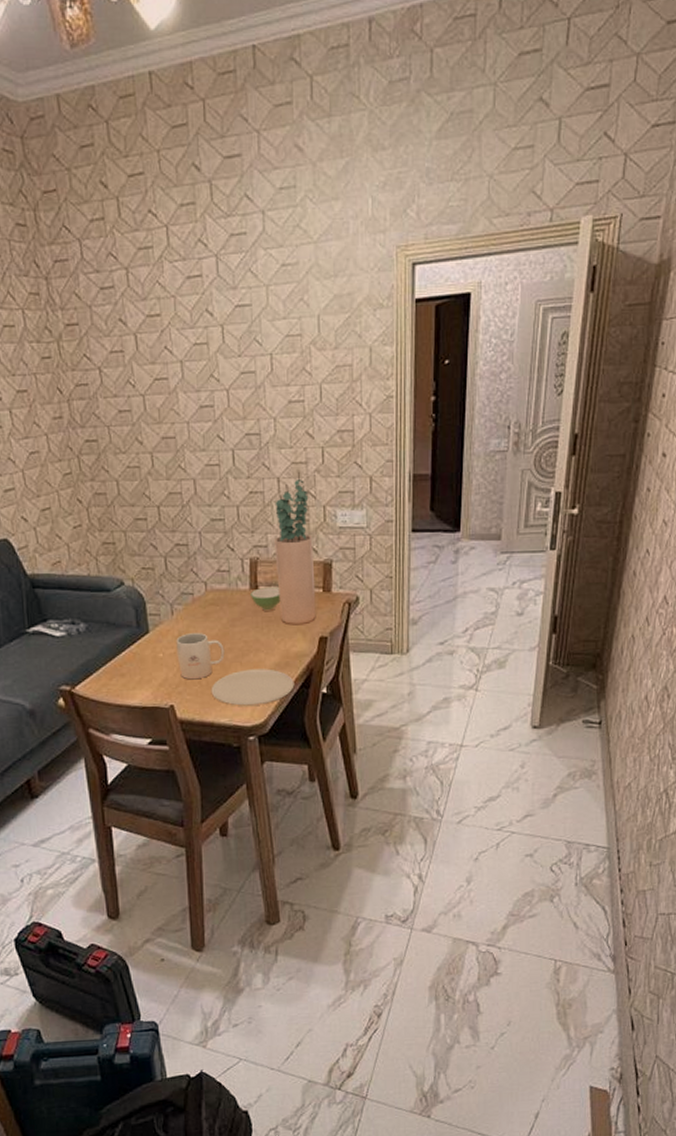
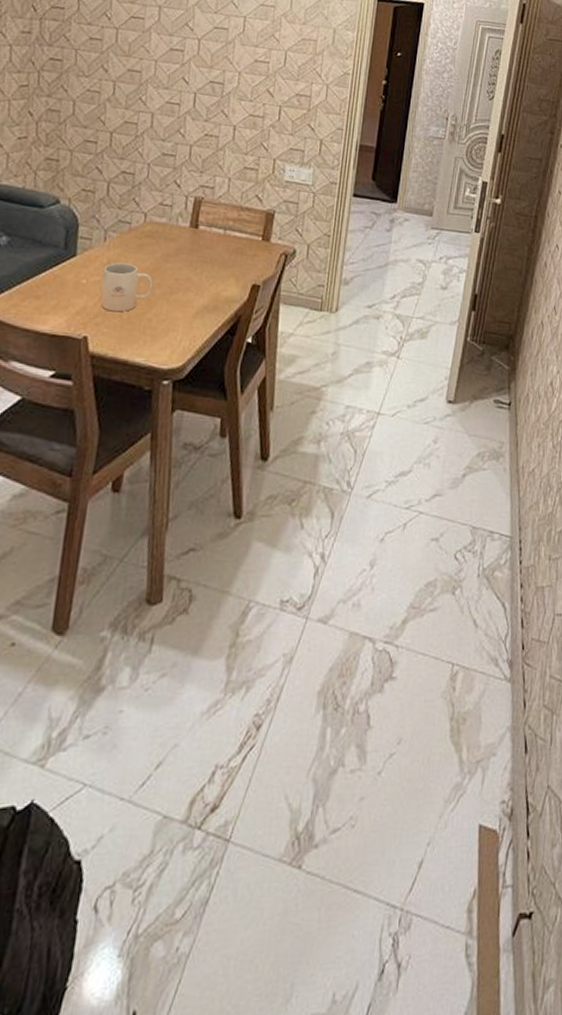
plate: present [211,669,295,707] -> none [130,308,220,349]
bowl: present [251,586,281,612] -> none [189,227,220,253]
vase: present [274,472,316,626] -> none [215,124,262,271]

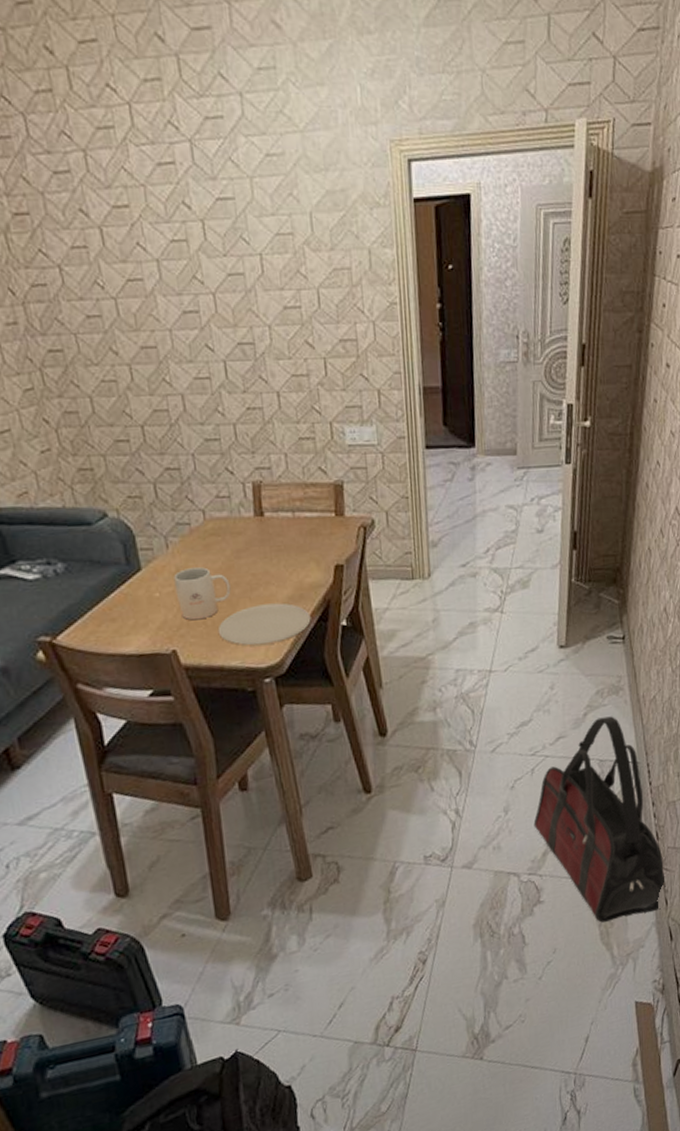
plate: none [130,308,220,349] -> present [217,603,311,647]
duffel bag: none [397,481,526,716] -> present [533,716,666,923]

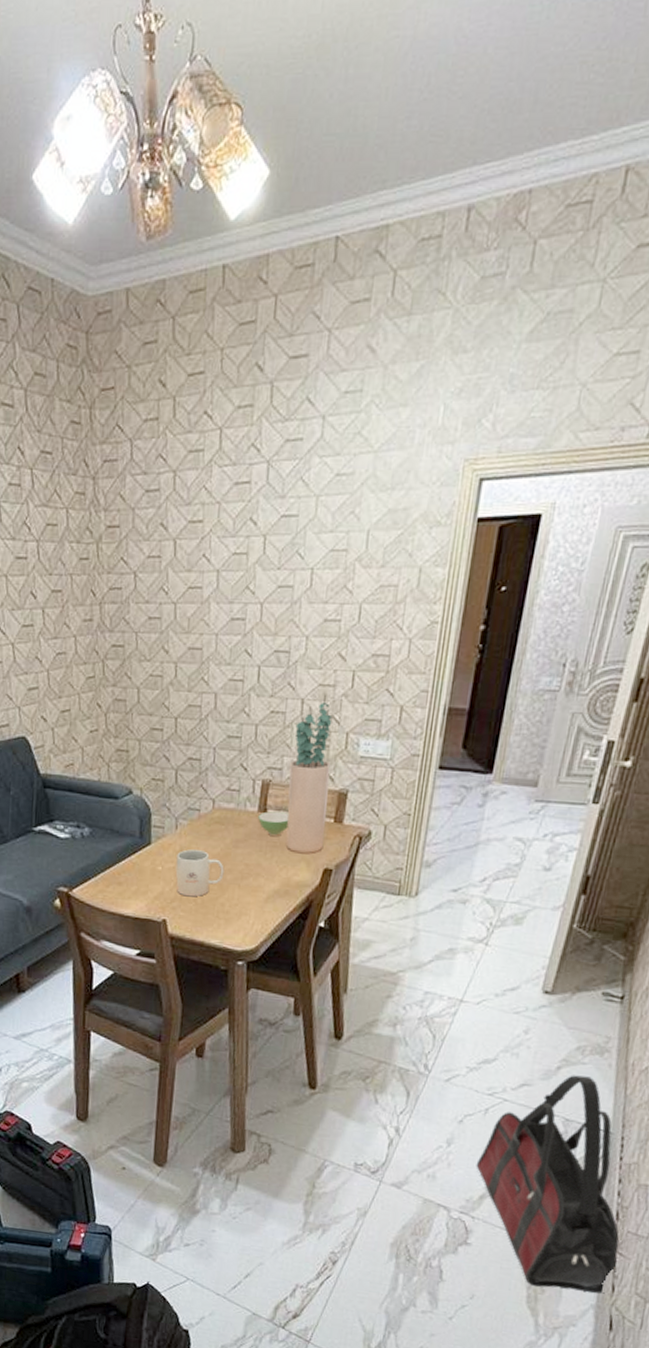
plate: present [217,603,311,647] -> none [205,893,292,932]
bowl: none [255,512,290,541] -> present [258,810,289,837]
vase: none [276,386,330,554] -> present [285,695,333,855]

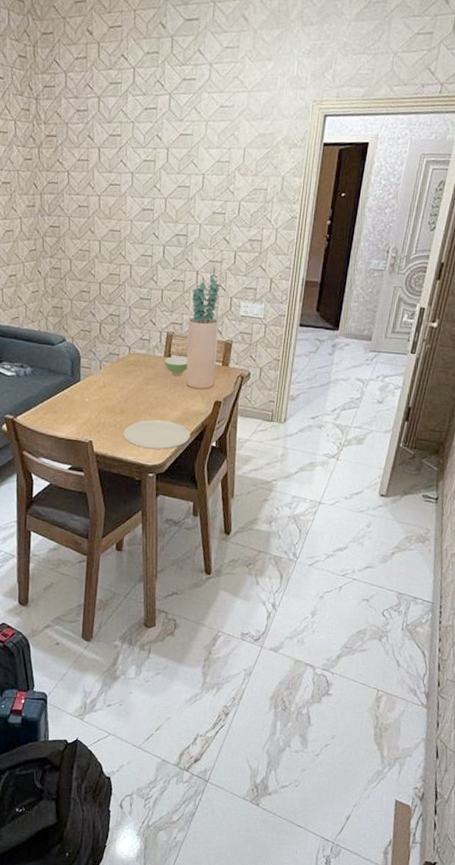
mug: present [175,849,225,897] -> none [99,385,138,423]
plate: none [205,893,292,932] -> present [123,419,191,450]
duffel bag: present [476,1075,619,1294] -> none [333,559,441,730]

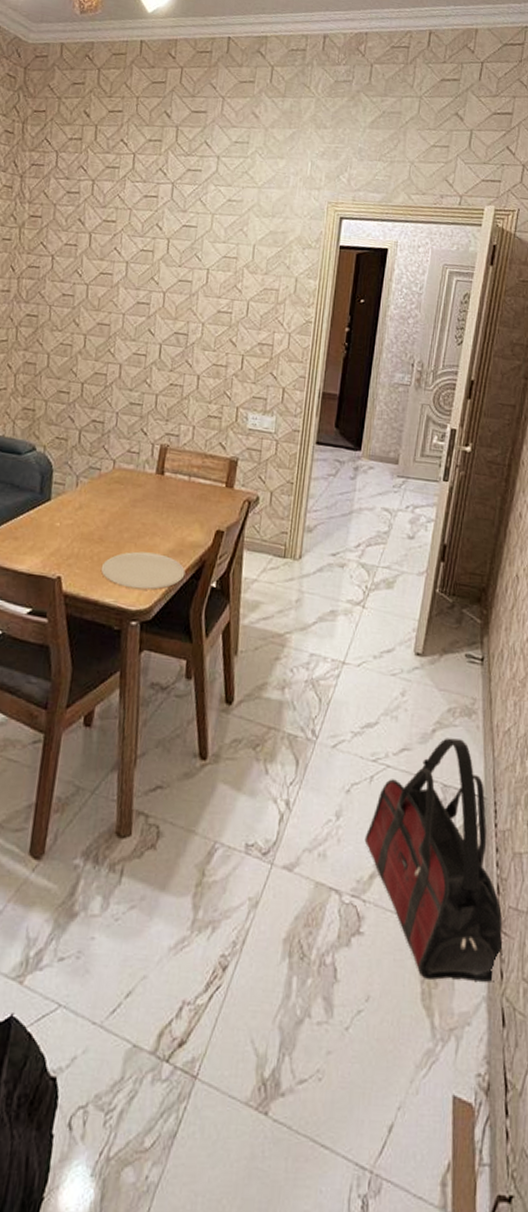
bowl: present [164,356,188,377] -> none [155,473,185,499]
vase: present [185,269,220,390] -> none [181,374,225,516]
duffel bag: none [333,559,441,730] -> present [364,738,503,983]

